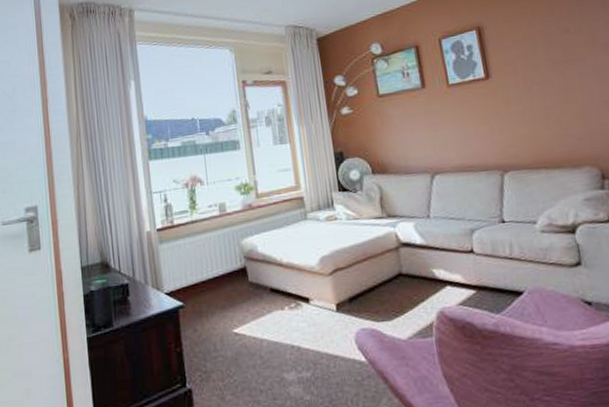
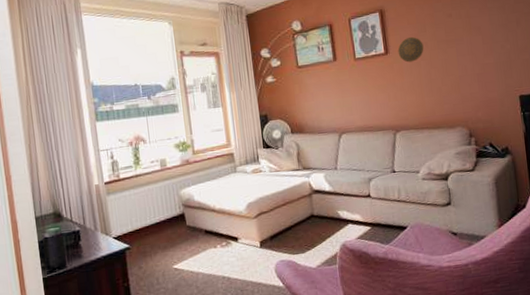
decorative plate: none [501,57,536,88] -> present [398,36,424,63]

